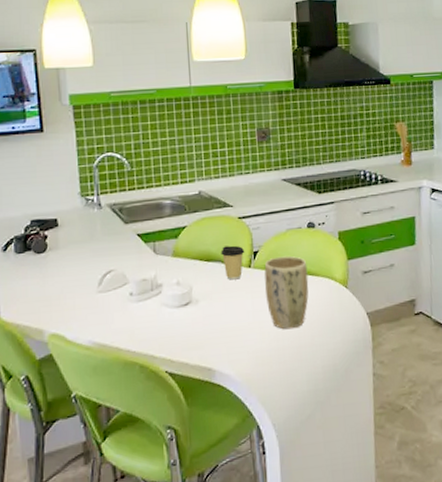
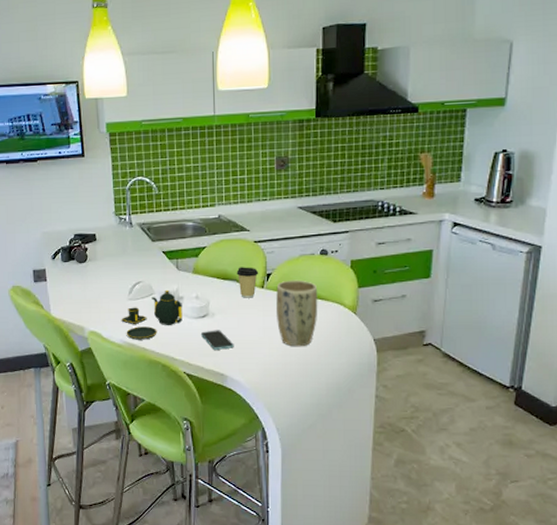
teapot: none [89,277,162,340] -> present [121,289,183,340]
smartphone: none [184,318,222,342] -> present [201,330,234,350]

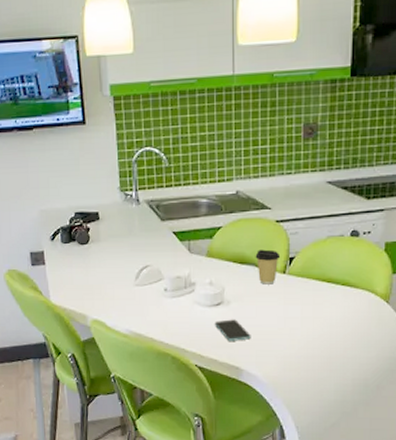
teapot: present [121,289,183,340] -> none [127,274,195,330]
plant pot: present [276,280,318,347] -> none [299,264,347,339]

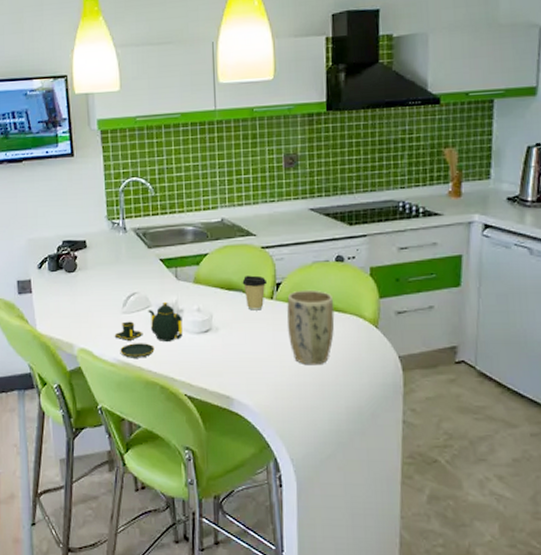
teapot: none [127,274,195,330] -> present [114,301,183,358]
smartphone: present [215,319,251,341] -> none [204,346,241,369]
plant pot: none [299,264,347,339] -> present [287,289,335,366]

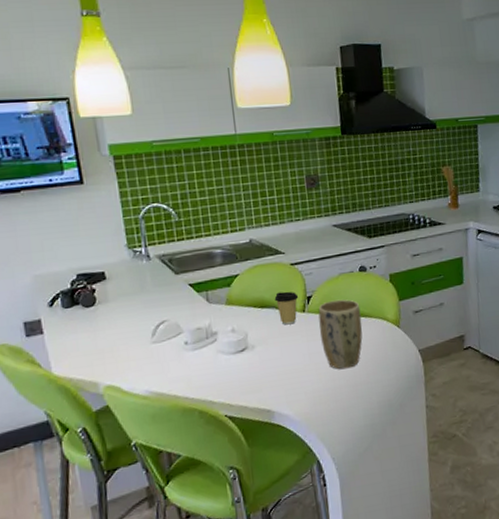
teapot: present [114,301,183,358] -> none [144,326,219,388]

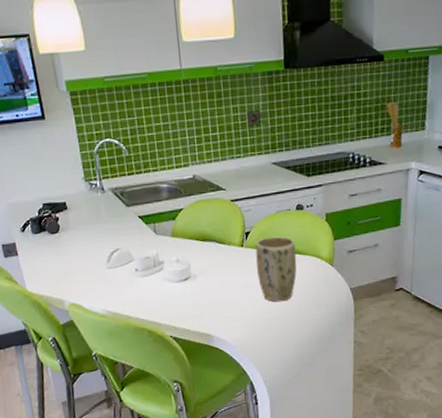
coffee cup: present [274,291,299,325] -> none [215,226,238,258]

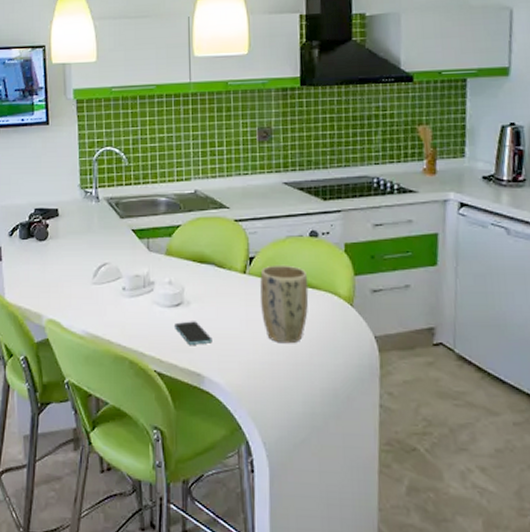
smartphone: none [185,291,218,312] -> present [175,321,213,345]

